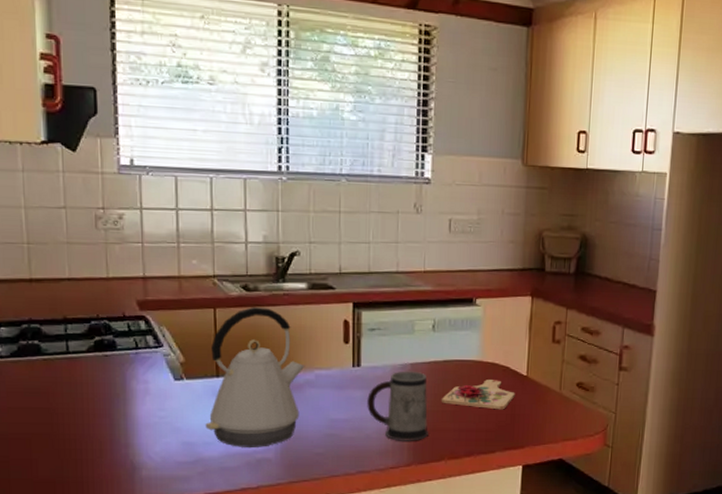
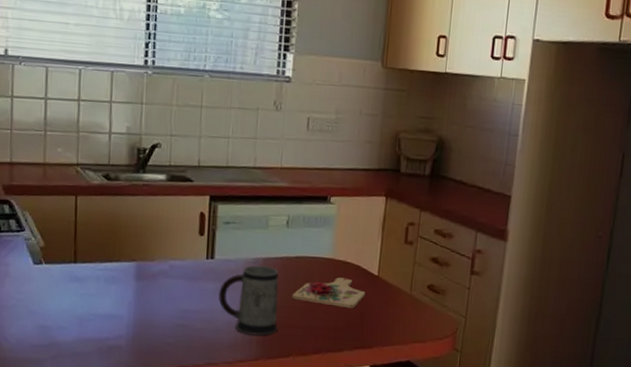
kettle: present [205,307,305,448] -> none [60,196,160,335]

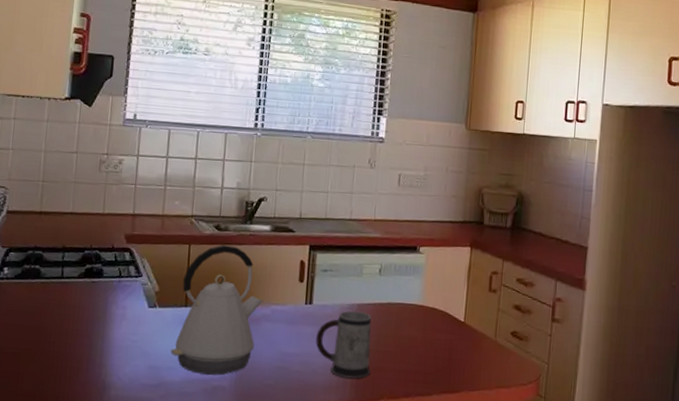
kettle: none [60,196,160,335] -> present [170,245,263,376]
cutting board: present [291,277,366,309] -> none [383,323,453,354]

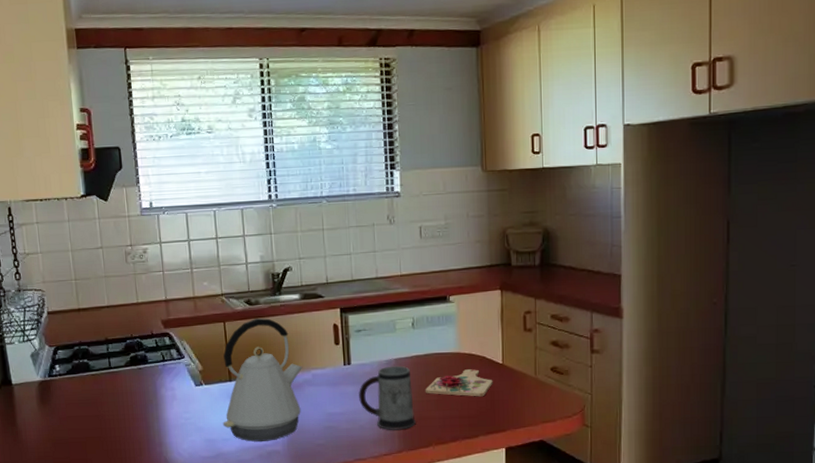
cutting board: none [383,323,453,354] -> present [425,369,493,397]

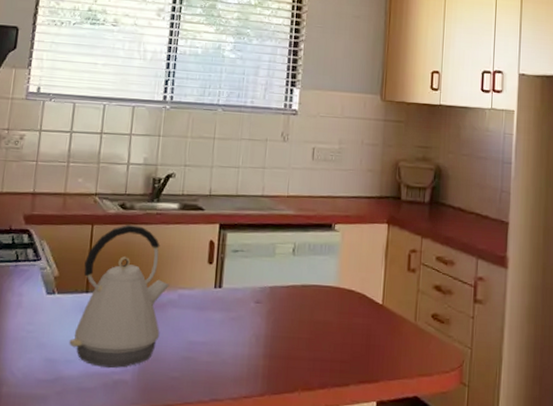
mug: present [359,365,416,430] -> none [225,294,285,369]
cutting board: present [425,369,493,397] -> none [297,307,371,340]

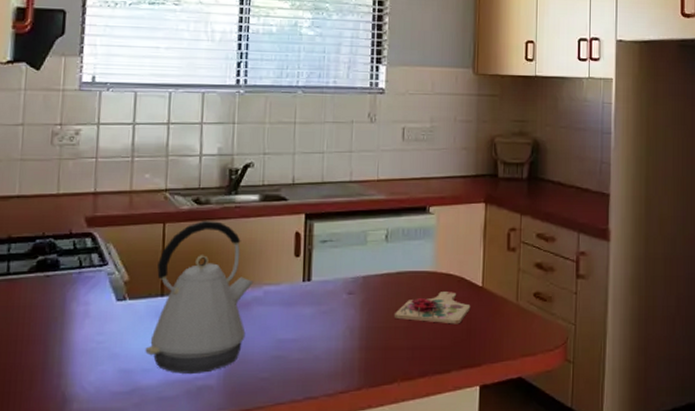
cutting board: none [297,307,371,340] -> present [394,292,471,324]

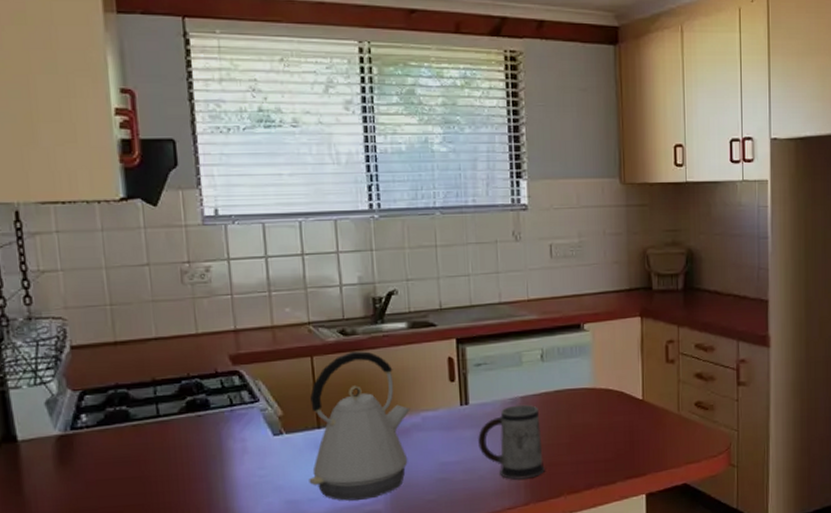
mug: none [316,284,380,362] -> present [478,404,545,480]
cutting board: present [394,292,471,324] -> none [555,406,632,438]

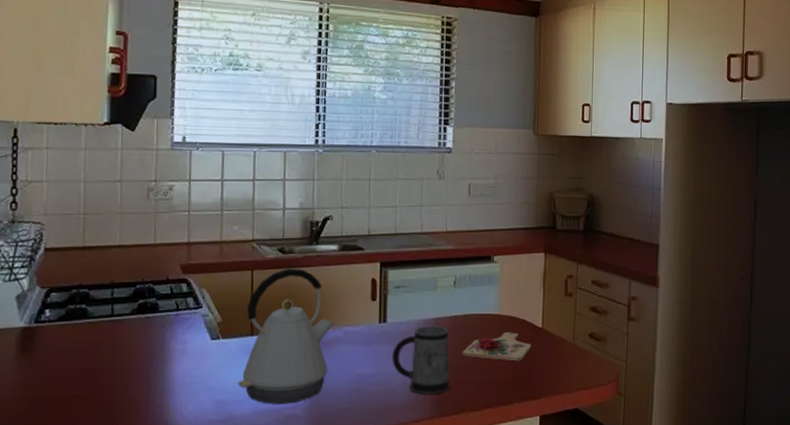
cutting board: none [555,406,632,438] -> present [462,332,532,361]

